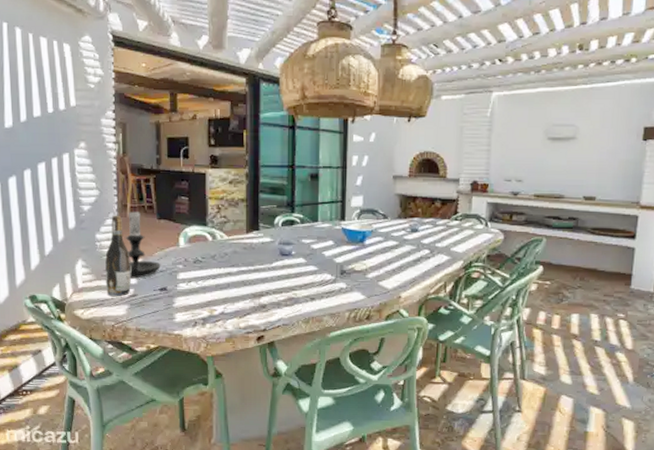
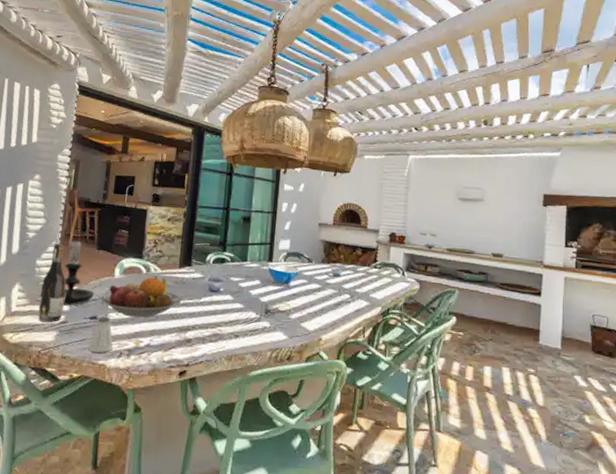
saltshaker: none [162,288,187,324] -> present [89,317,113,353]
fruit bowl: none [167,242,252,286] -> present [100,275,182,318]

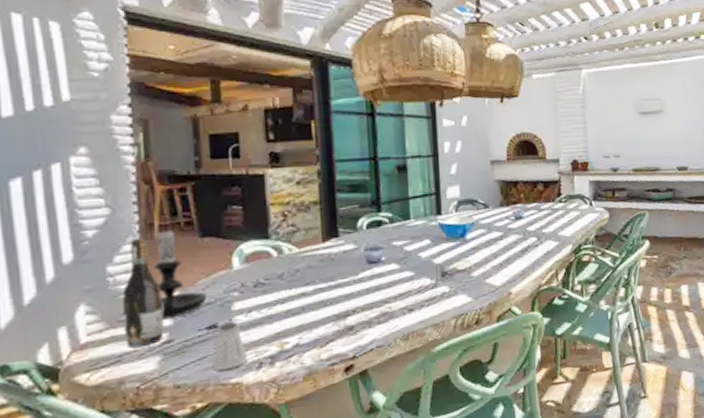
fruit bowl: present [100,275,182,318] -> none [217,256,333,316]

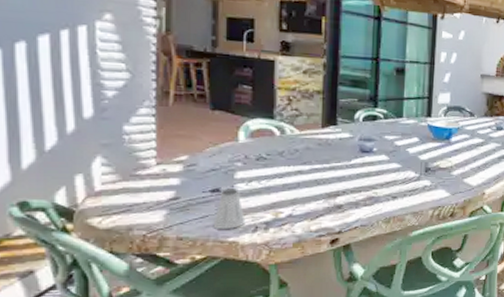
wine bottle: present [122,237,164,348] -> none [134,103,172,201]
candle holder: present [154,225,208,320] -> none [167,94,214,179]

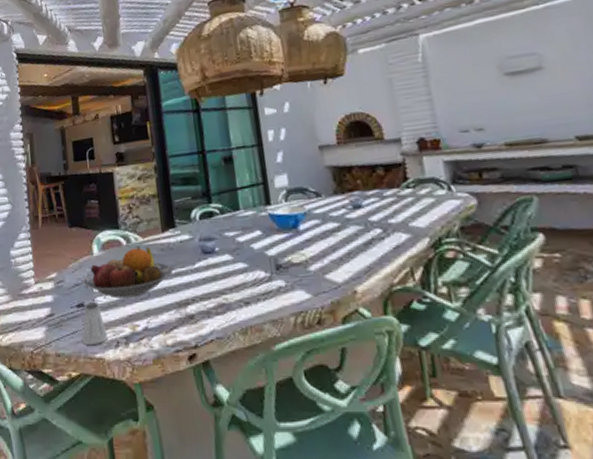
fruit bowl: none [222,137,328,186] -> present [83,245,173,298]

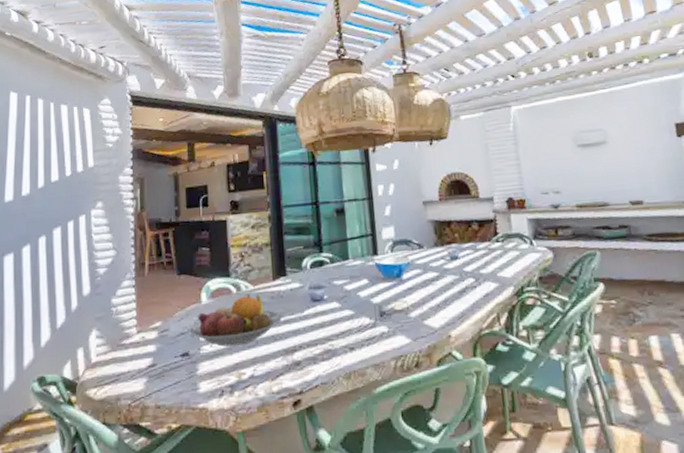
saltshaker: present [82,302,108,346] -> none [185,351,213,396]

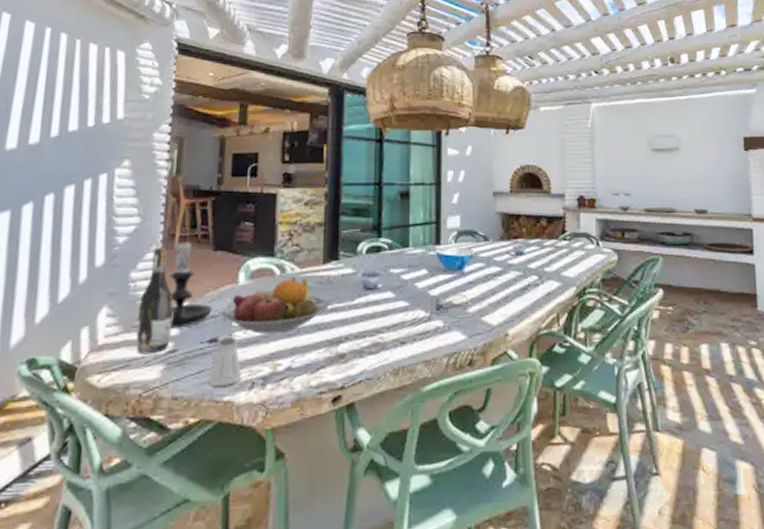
wine bottle: none [121,275,149,370] -> present [135,247,173,355]
candle holder: none [144,264,182,346] -> present [169,236,213,329]
saltshaker: none [185,351,213,396] -> present [209,338,242,387]

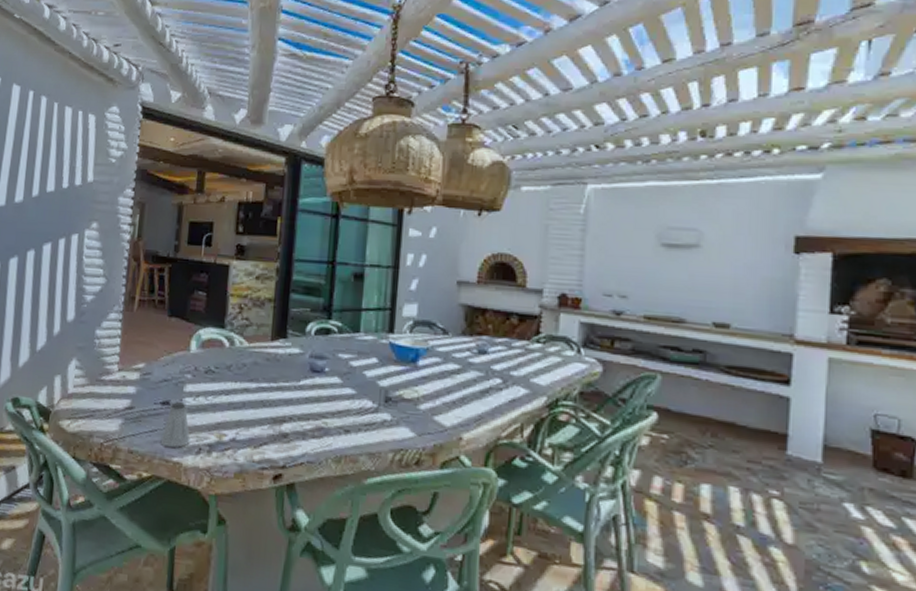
wine bottle: present [135,247,173,355] -> none [99,308,132,408]
candle holder: present [169,236,213,329] -> none [128,300,167,387]
fruit bowl: present [220,276,329,334] -> none [173,350,275,405]

